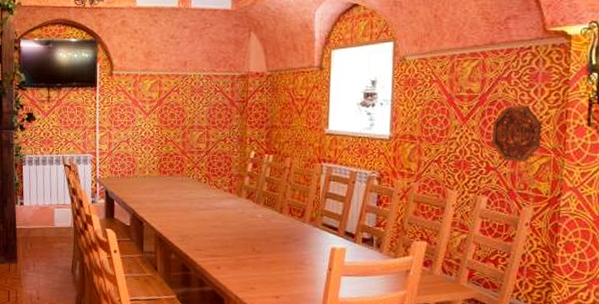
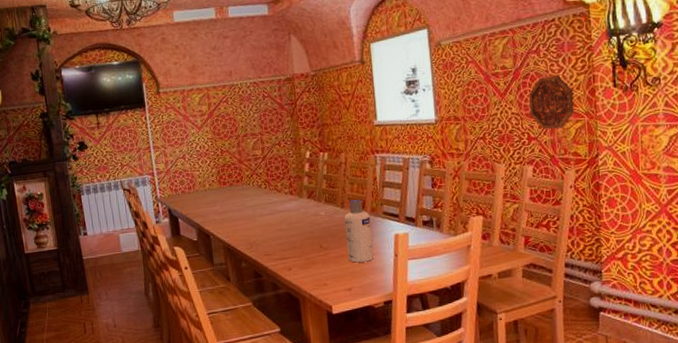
screw cap bottle: none [280,206,308,272] -> present [344,199,374,263]

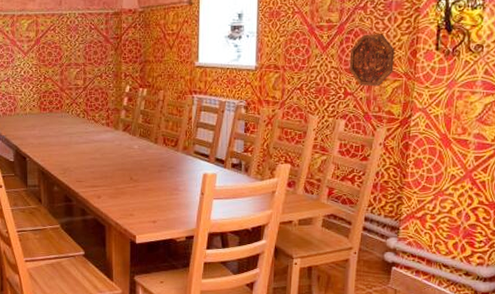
screw cap bottle: present [344,199,374,263] -> none [156,137,182,197]

